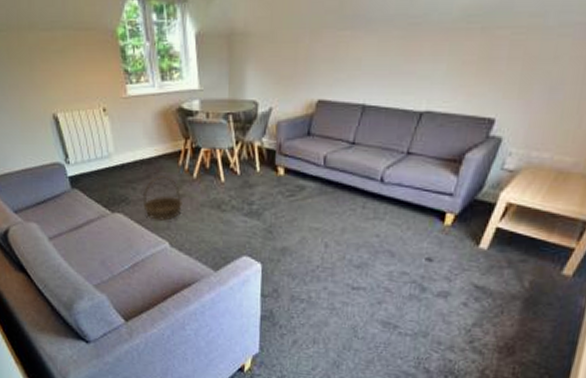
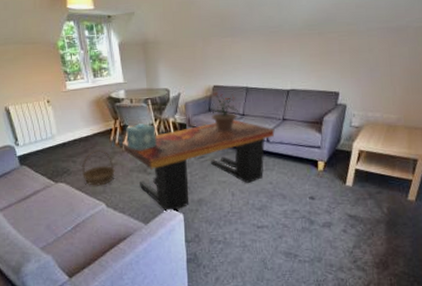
coffee table: none [192,149,394,259] -> present [122,120,275,212]
decorative box: none [198,146,237,182] -> present [126,123,157,151]
potted plant: none [308,109,347,165] -> present [209,91,238,132]

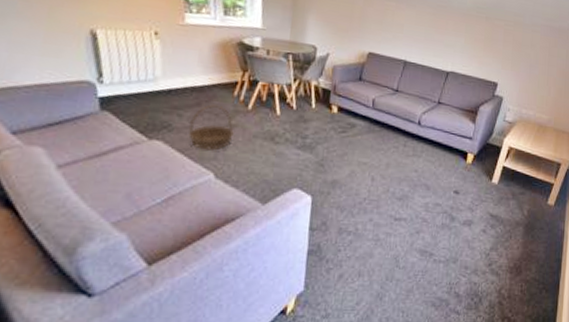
coffee table: present [122,120,275,212] -> none [247,94,428,192]
decorative box: present [126,123,157,151] -> none [254,81,294,115]
potted plant: present [209,91,238,132] -> none [359,59,392,107]

